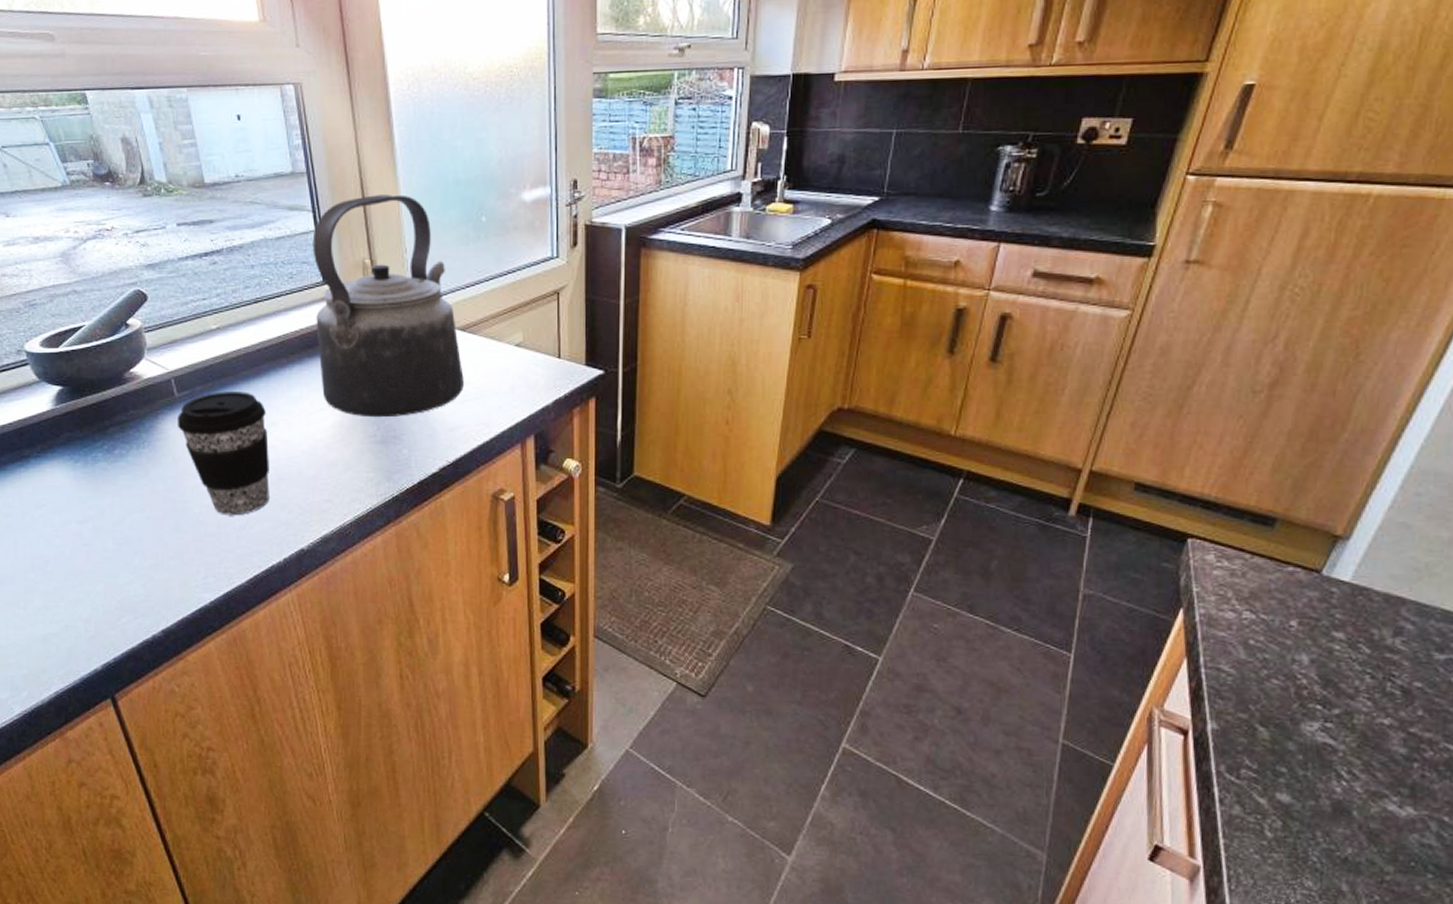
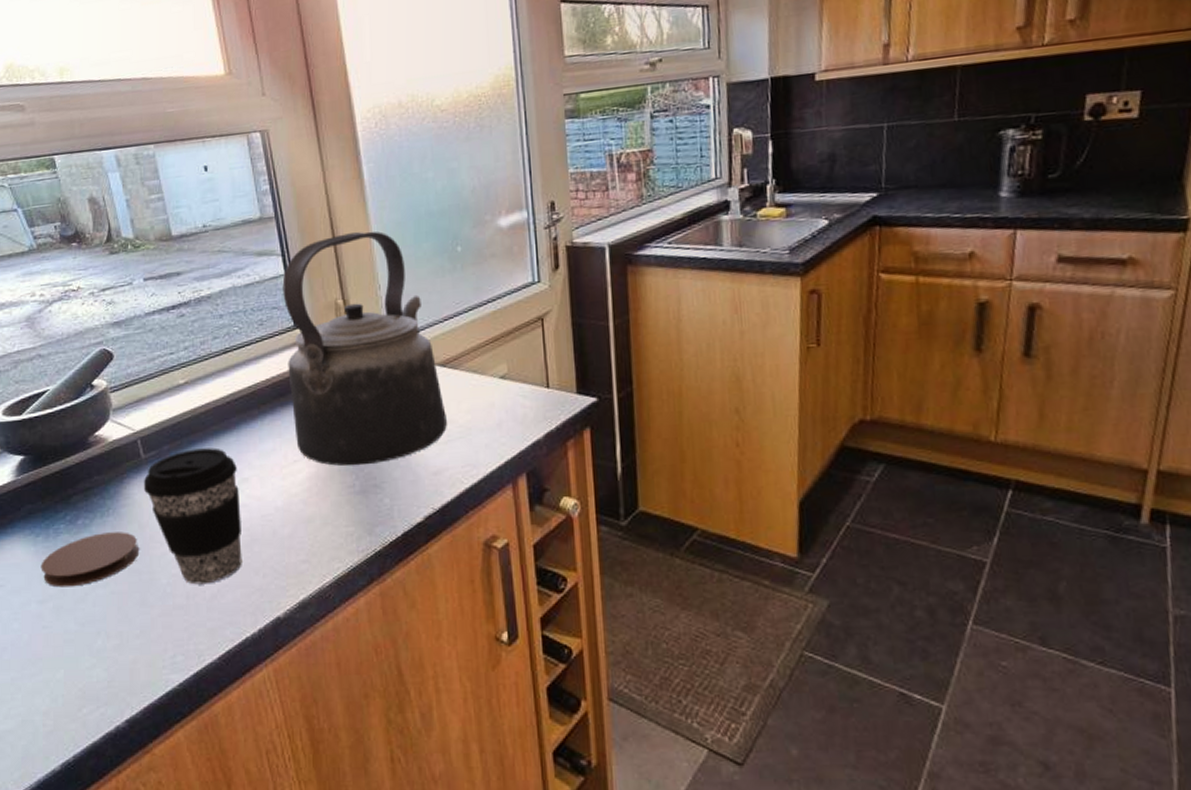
coaster: none [80,463,174,510] -> present [41,532,140,588]

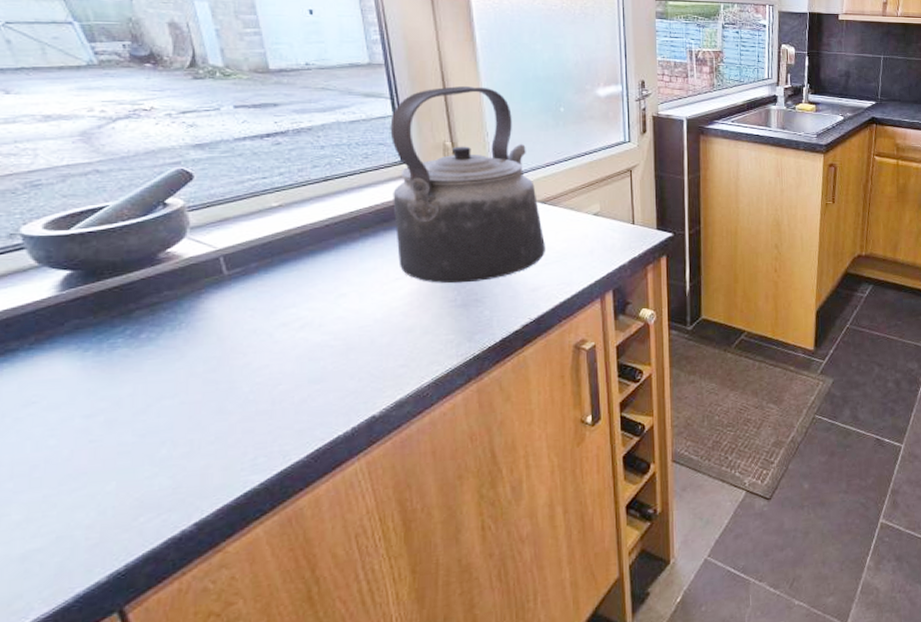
coaster: present [41,532,140,588] -> none [89,344,218,401]
coffee cup: present [144,447,242,585] -> none [226,266,337,391]

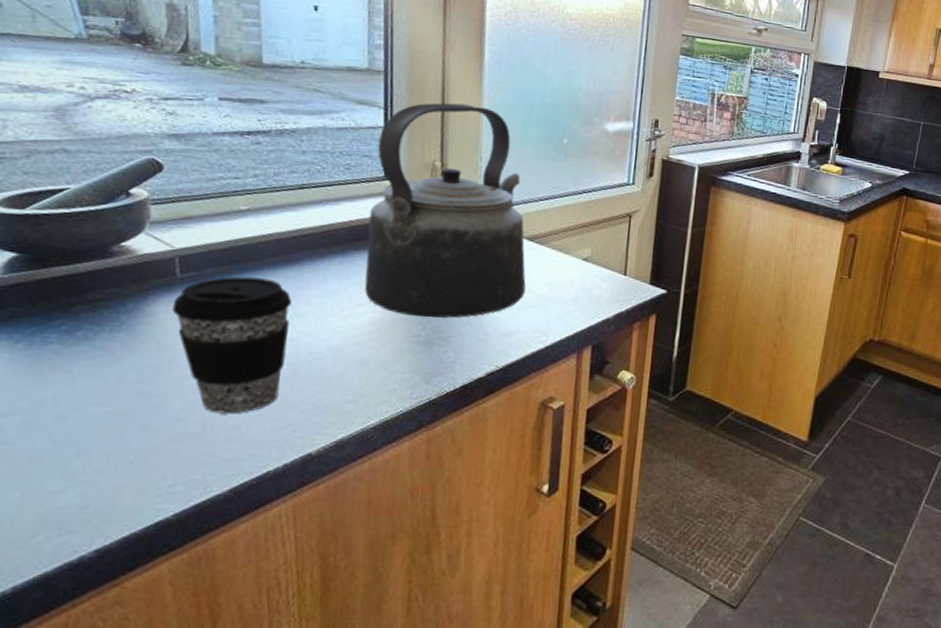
coffee cup: none [226,266,337,391] -> present [172,276,292,414]

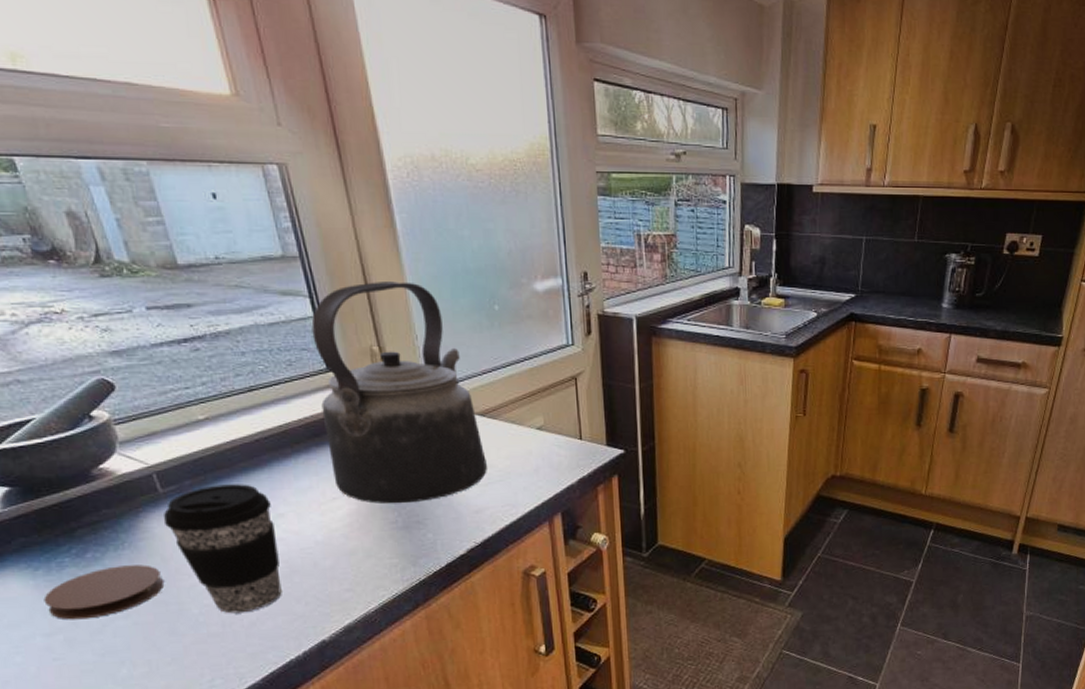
coaster: none [12,348,154,402] -> present [43,564,165,620]

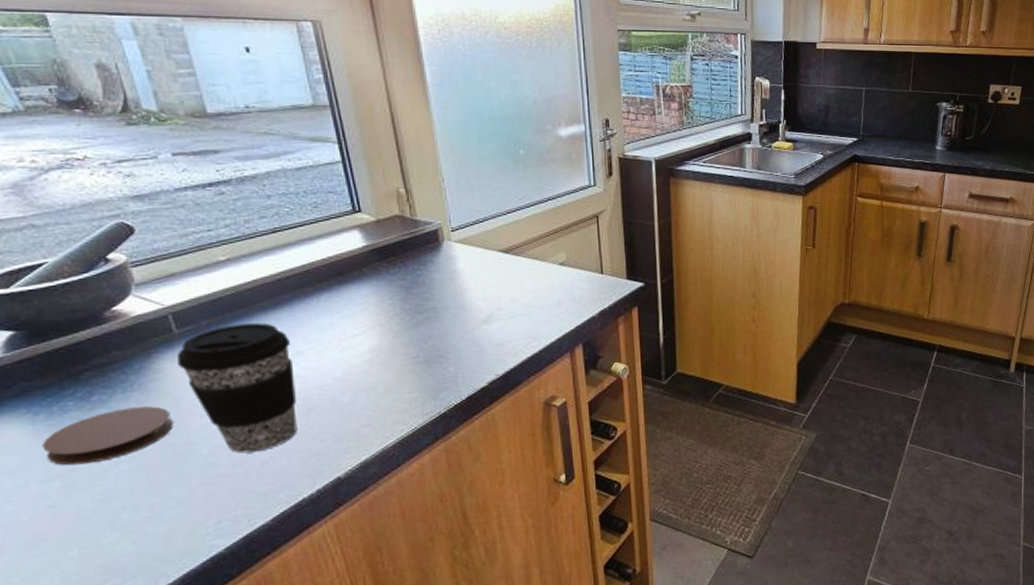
kettle: present [311,282,487,504] -> none [339,128,510,340]

